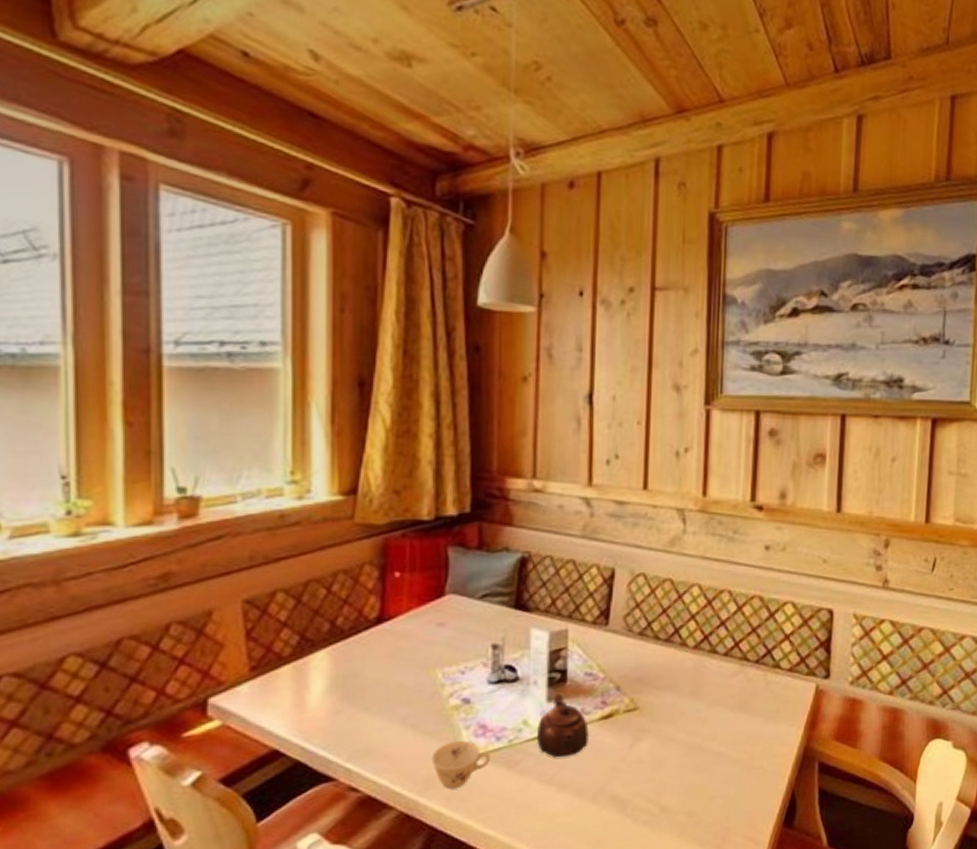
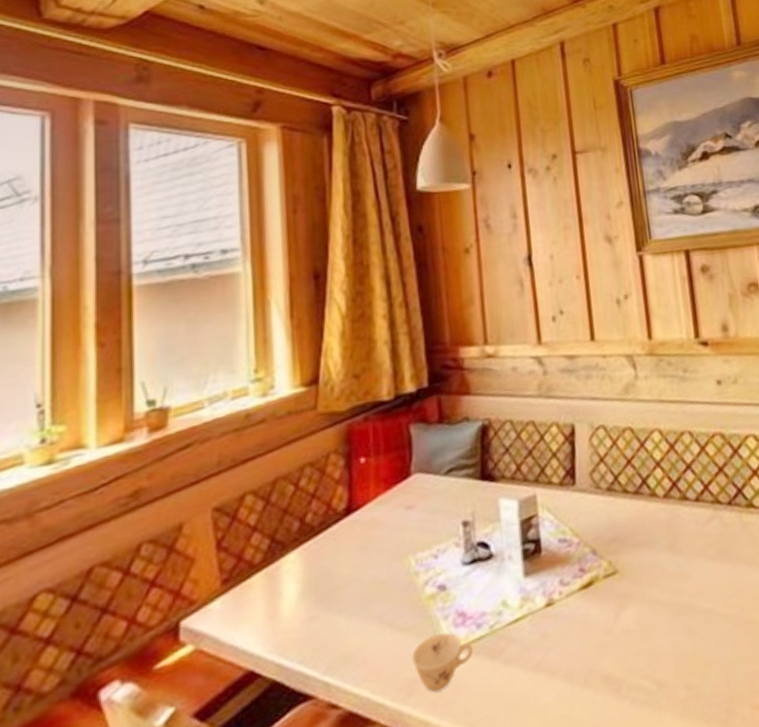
teapot: present [537,694,590,758] -> none [517,566,572,641]

